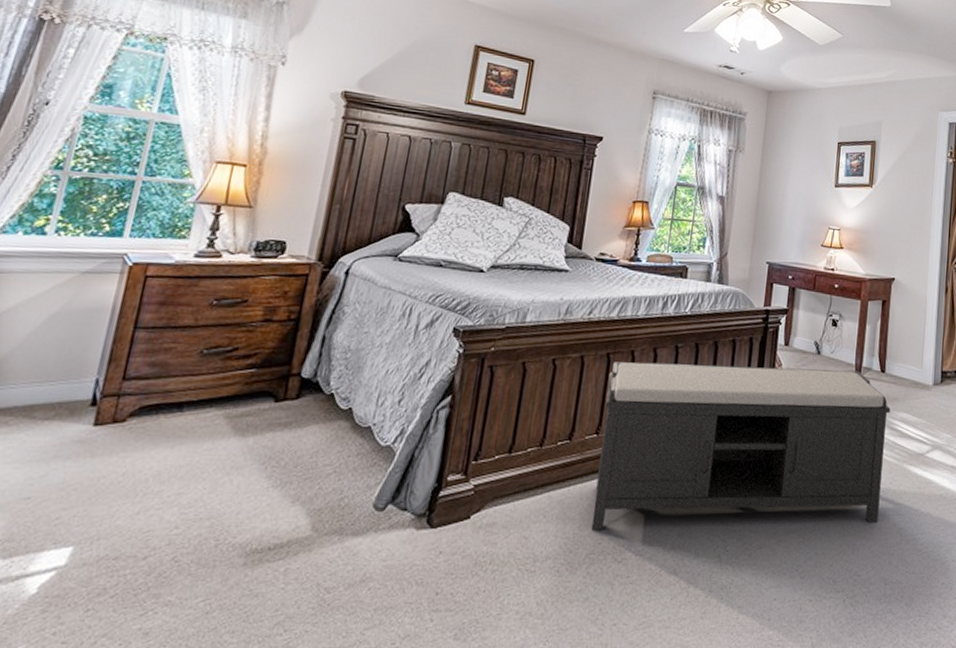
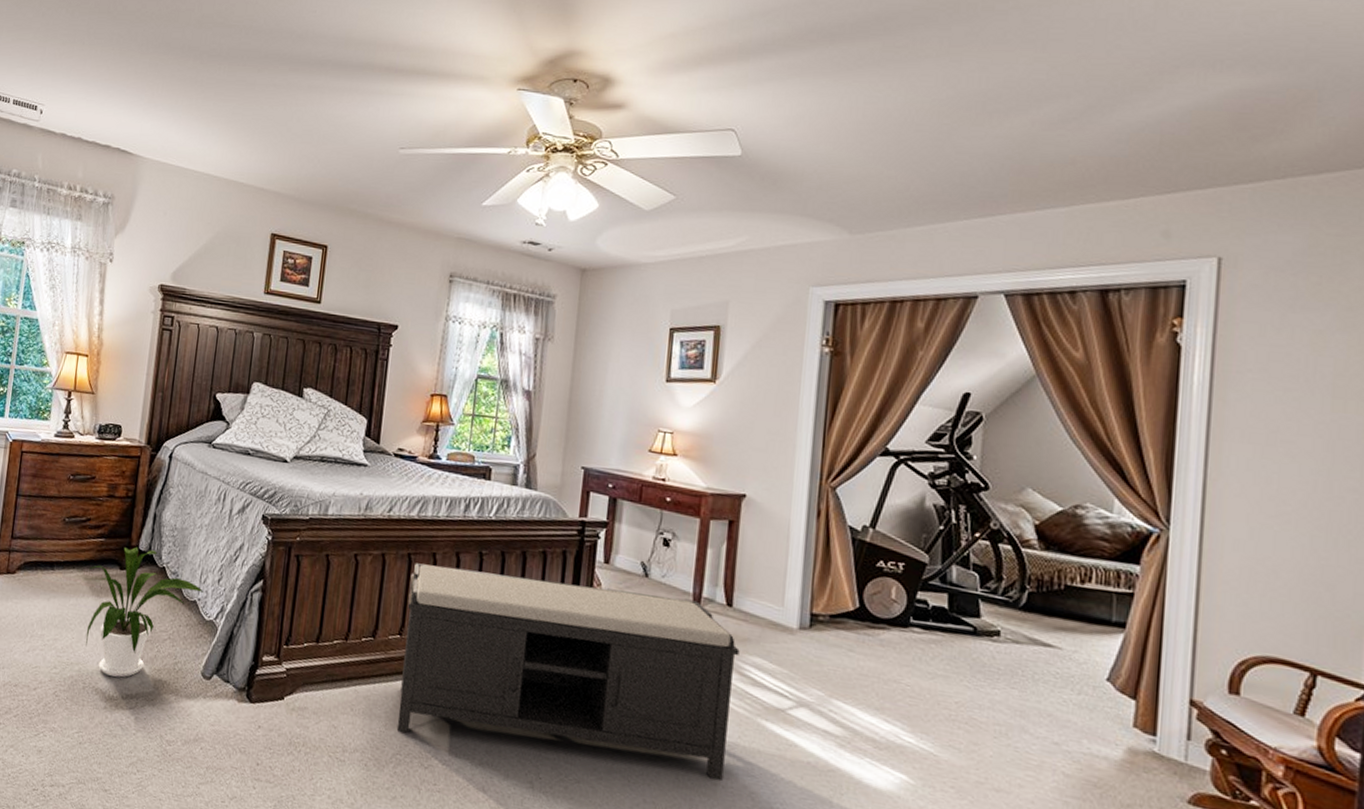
house plant: none [222,374,381,526] -> present [85,546,204,678]

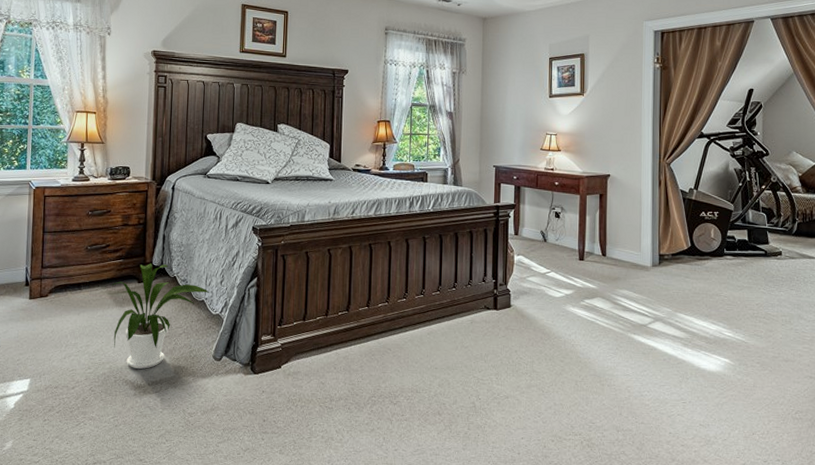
bench: present [396,563,740,781] -> none [370,250,613,382]

